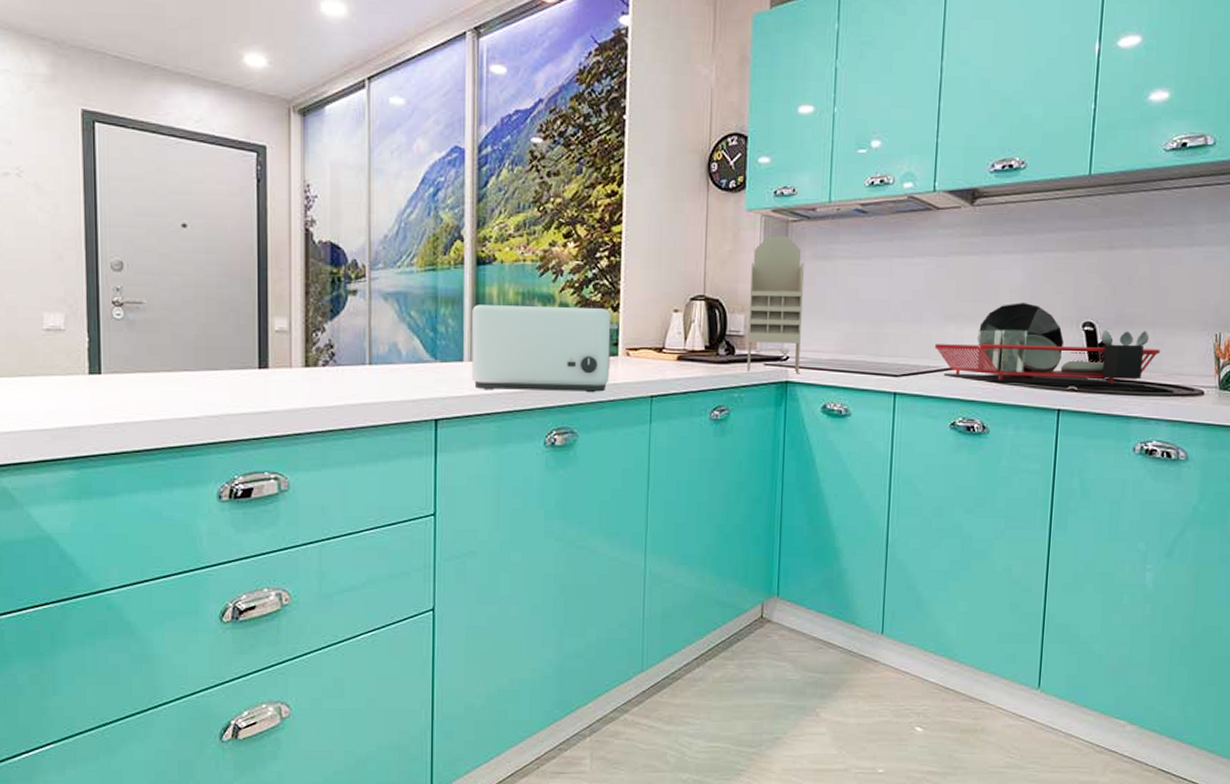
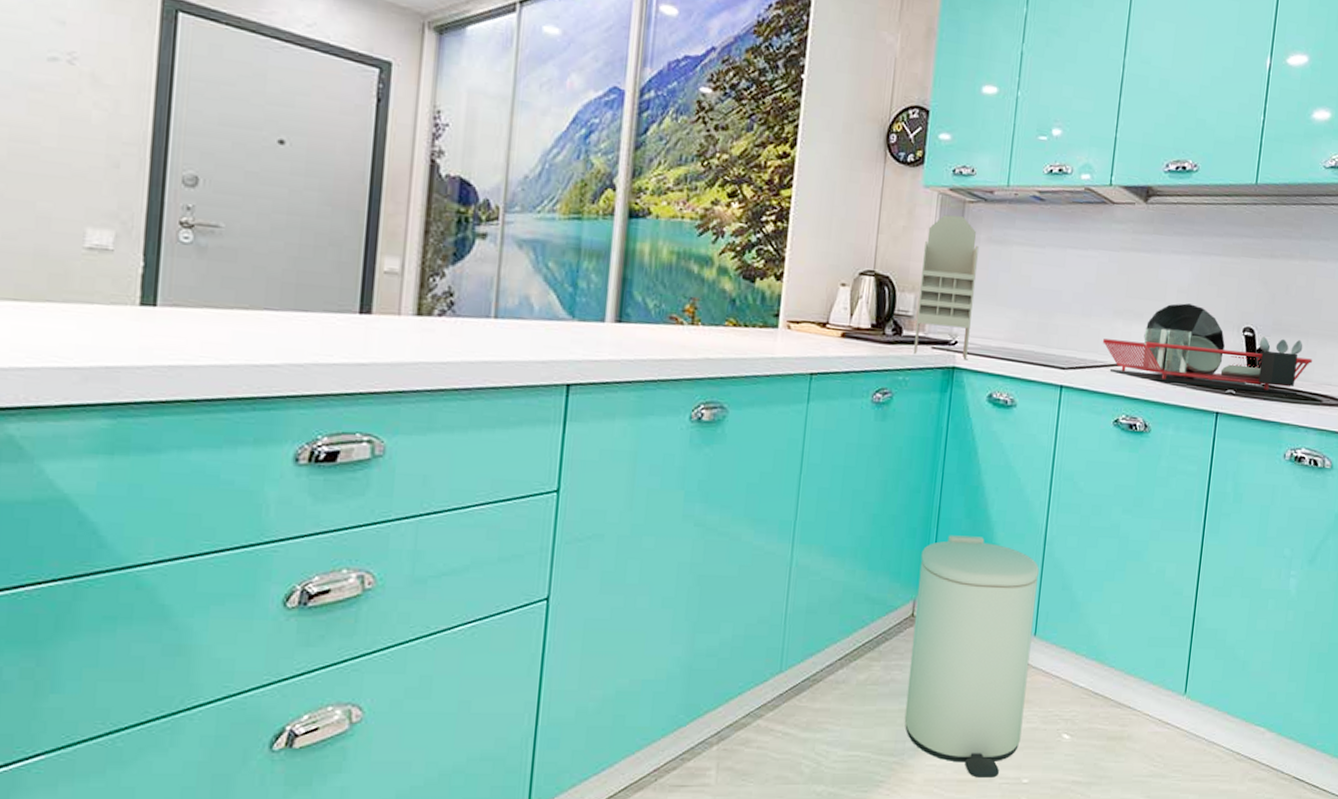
toaster: present [471,305,618,393] -> none [613,261,780,367]
pedal bin: none [760,541,883,768] -> present [904,535,1039,778]

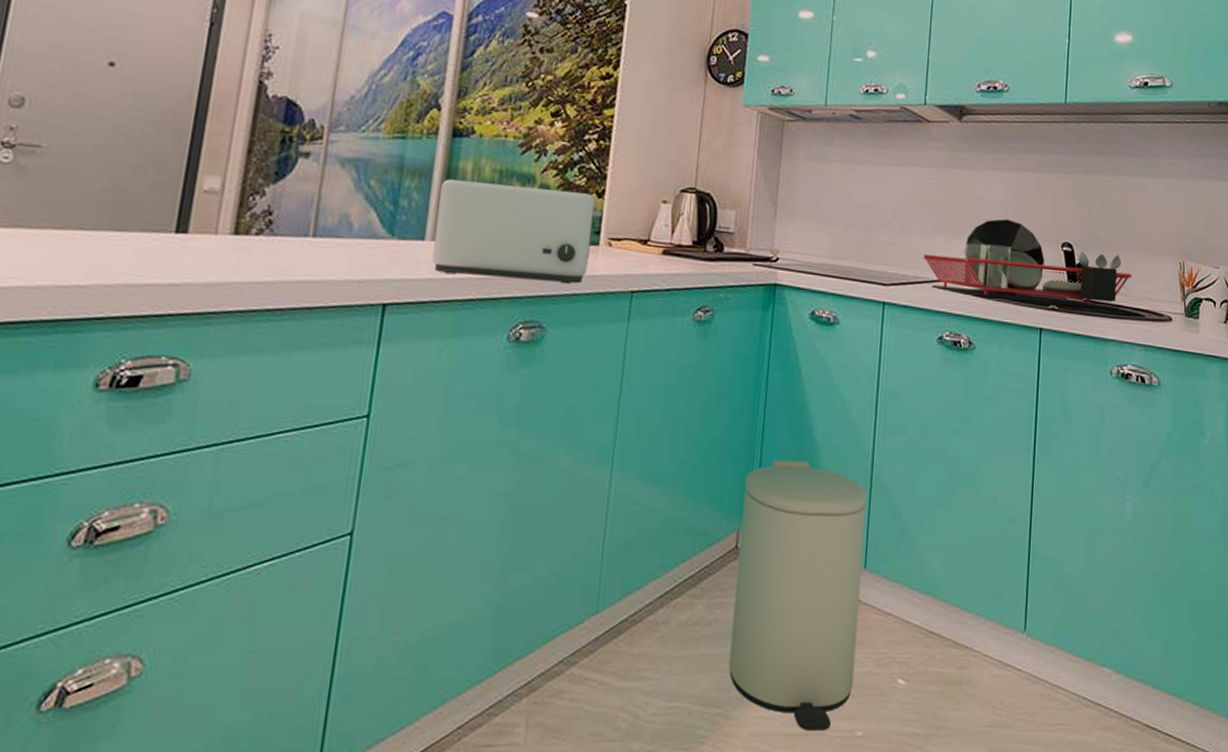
toaster: none [613,261,780,367] -> present [432,179,602,285]
spice rack: present [914,214,979,360] -> none [735,133,798,277]

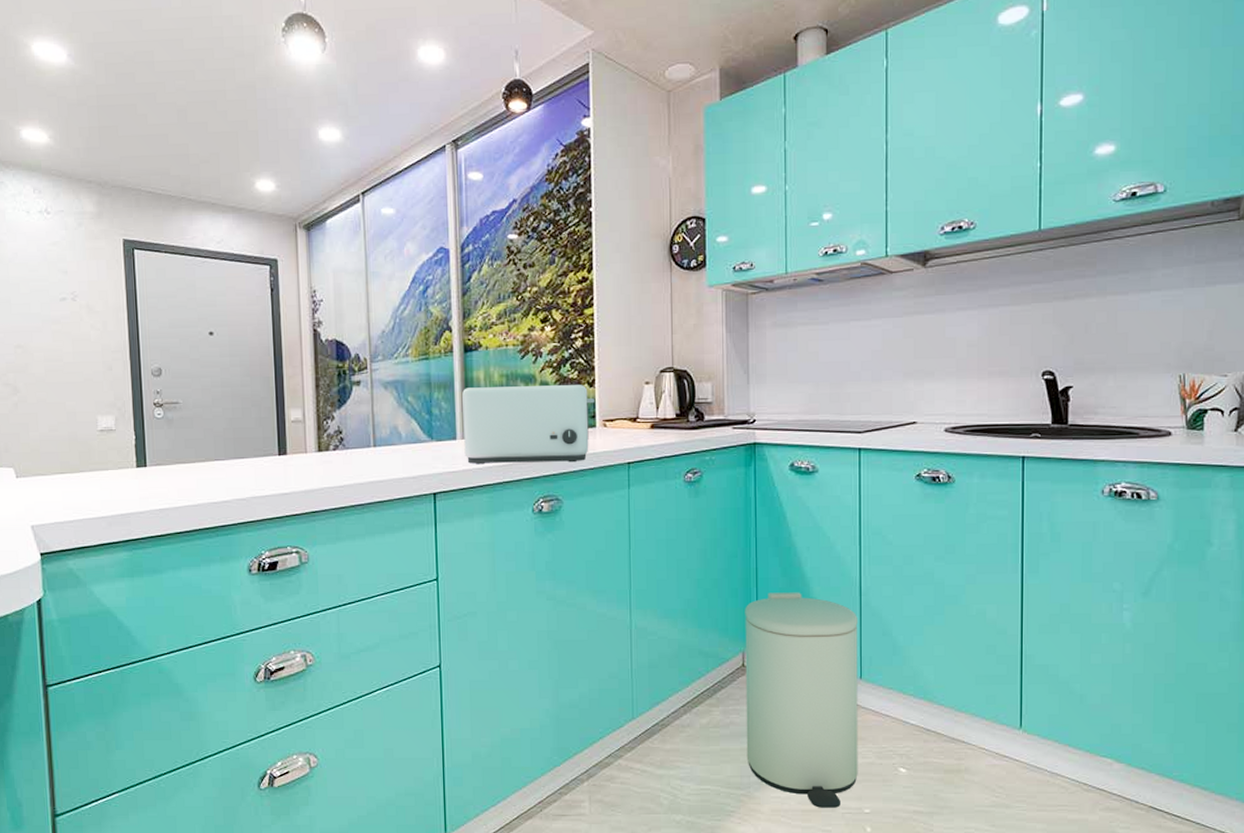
dish rack: present [923,219,1132,311] -> none [895,356,1123,434]

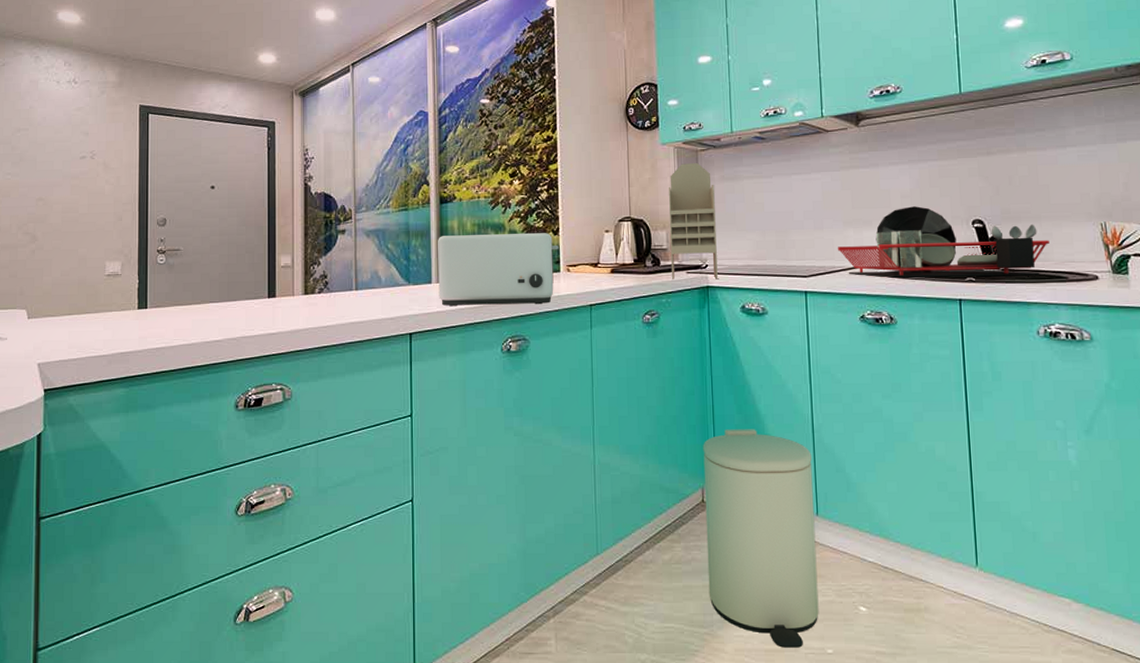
spice rack: none [716,308,766,437] -> present [669,163,718,280]
dish rack: none [895,356,1123,434] -> present [837,206,1049,278]

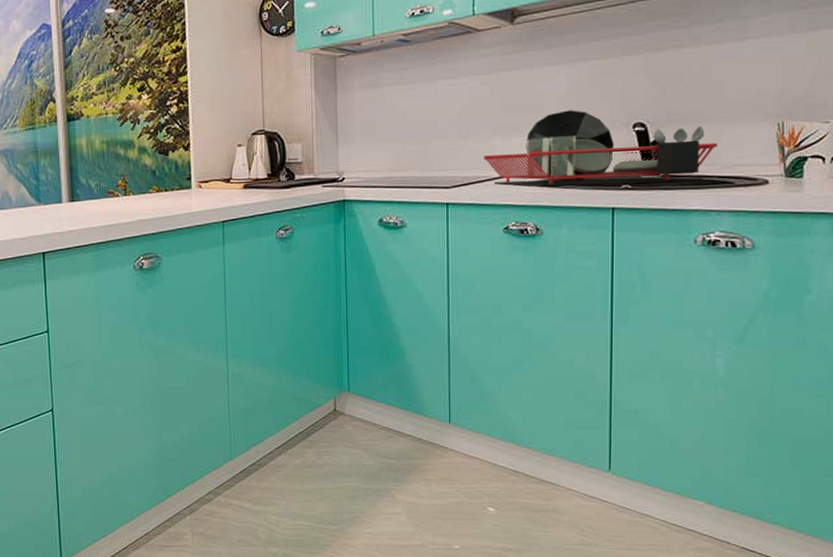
toaster: present [438,233,559,307] -> none [66,149,190,226]
spice rack: present [669,163,718,280] -> none [305,70,355,195]
pedal bin: present [703,429,819,648] -> none [336,341,447,544]

